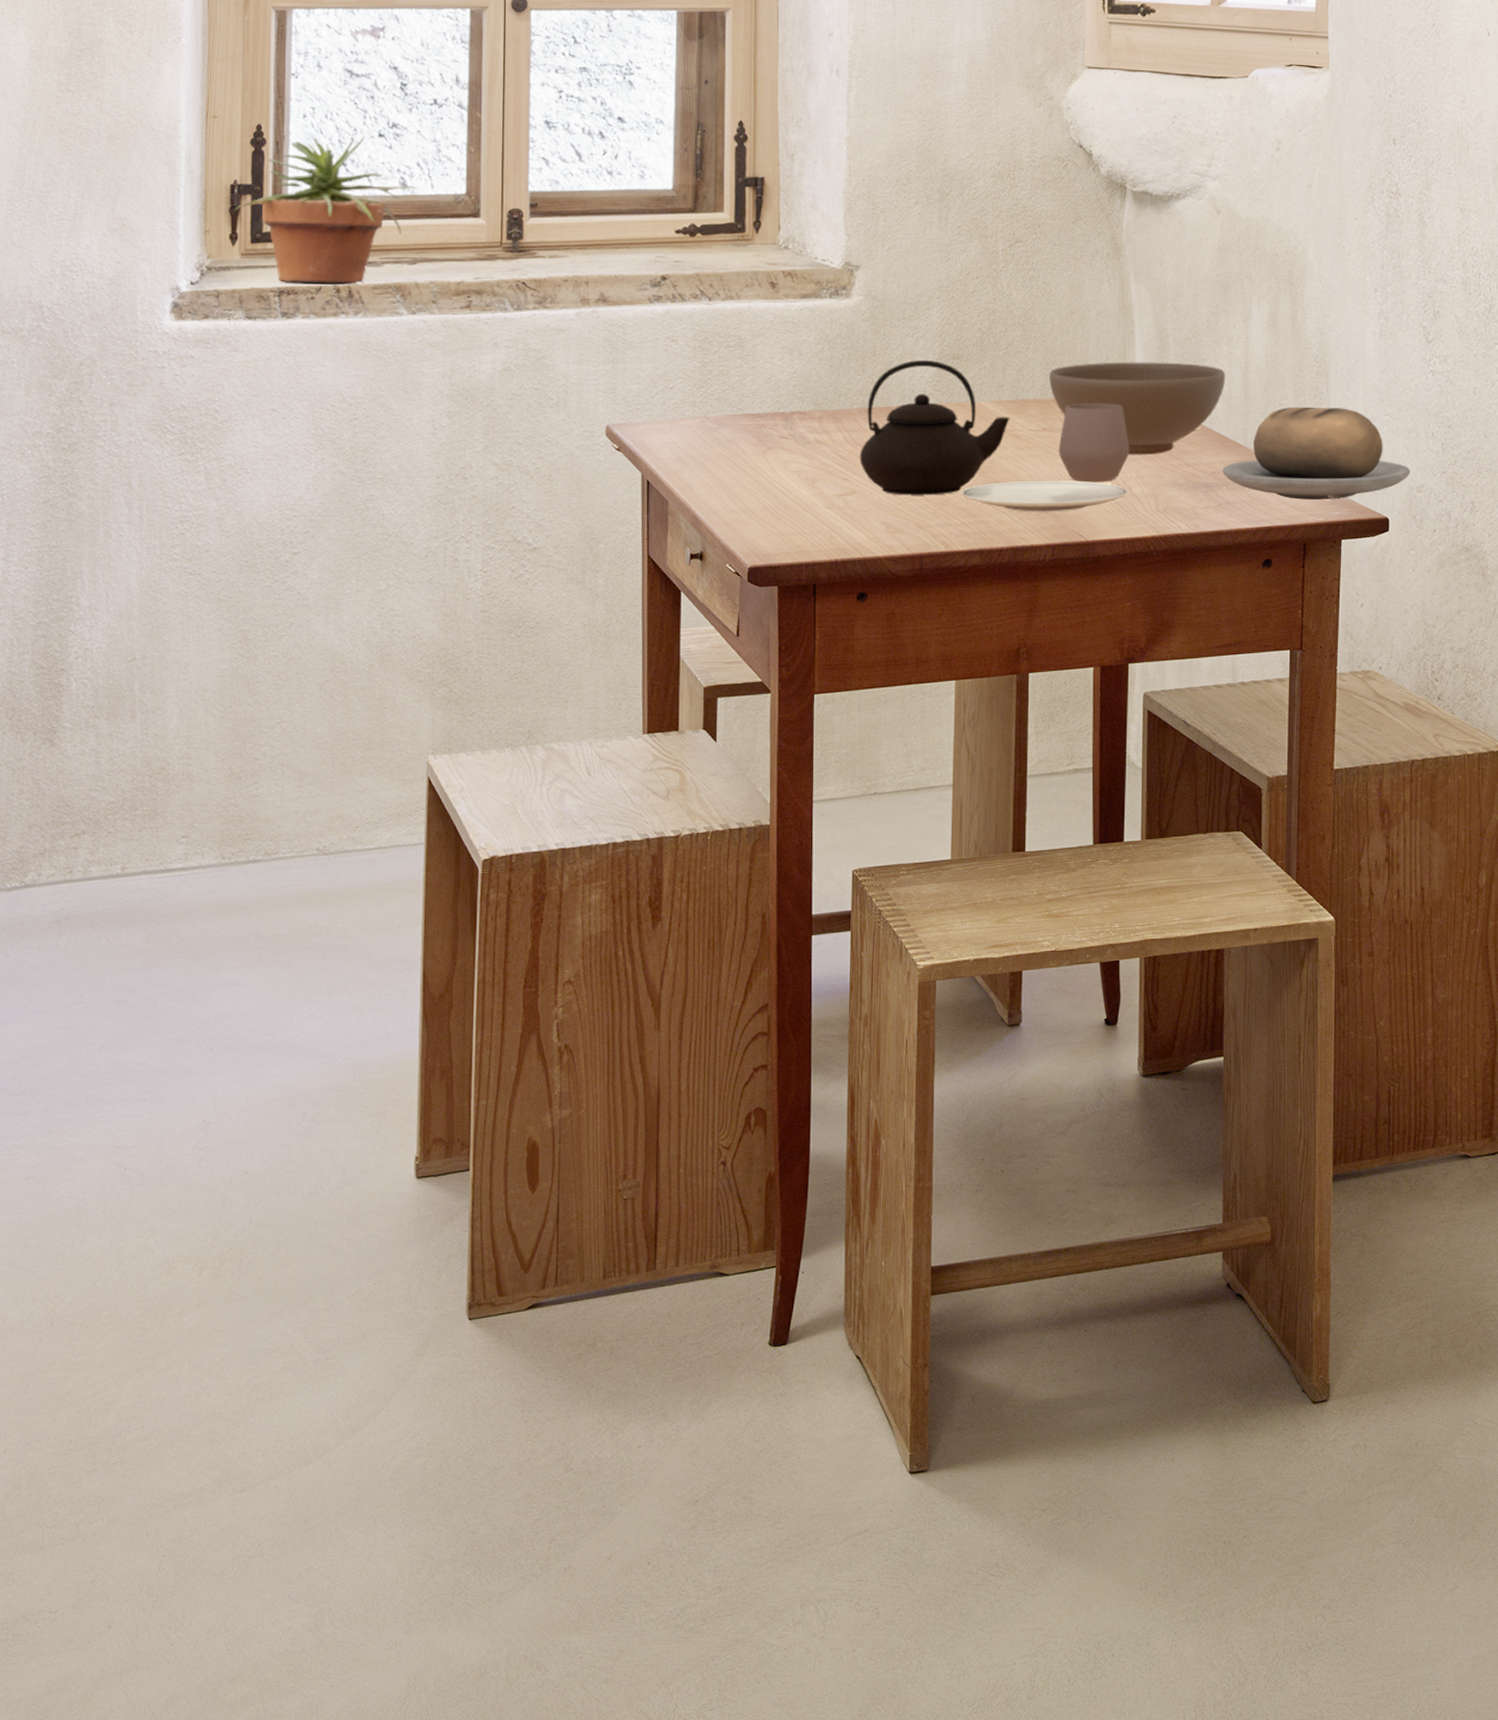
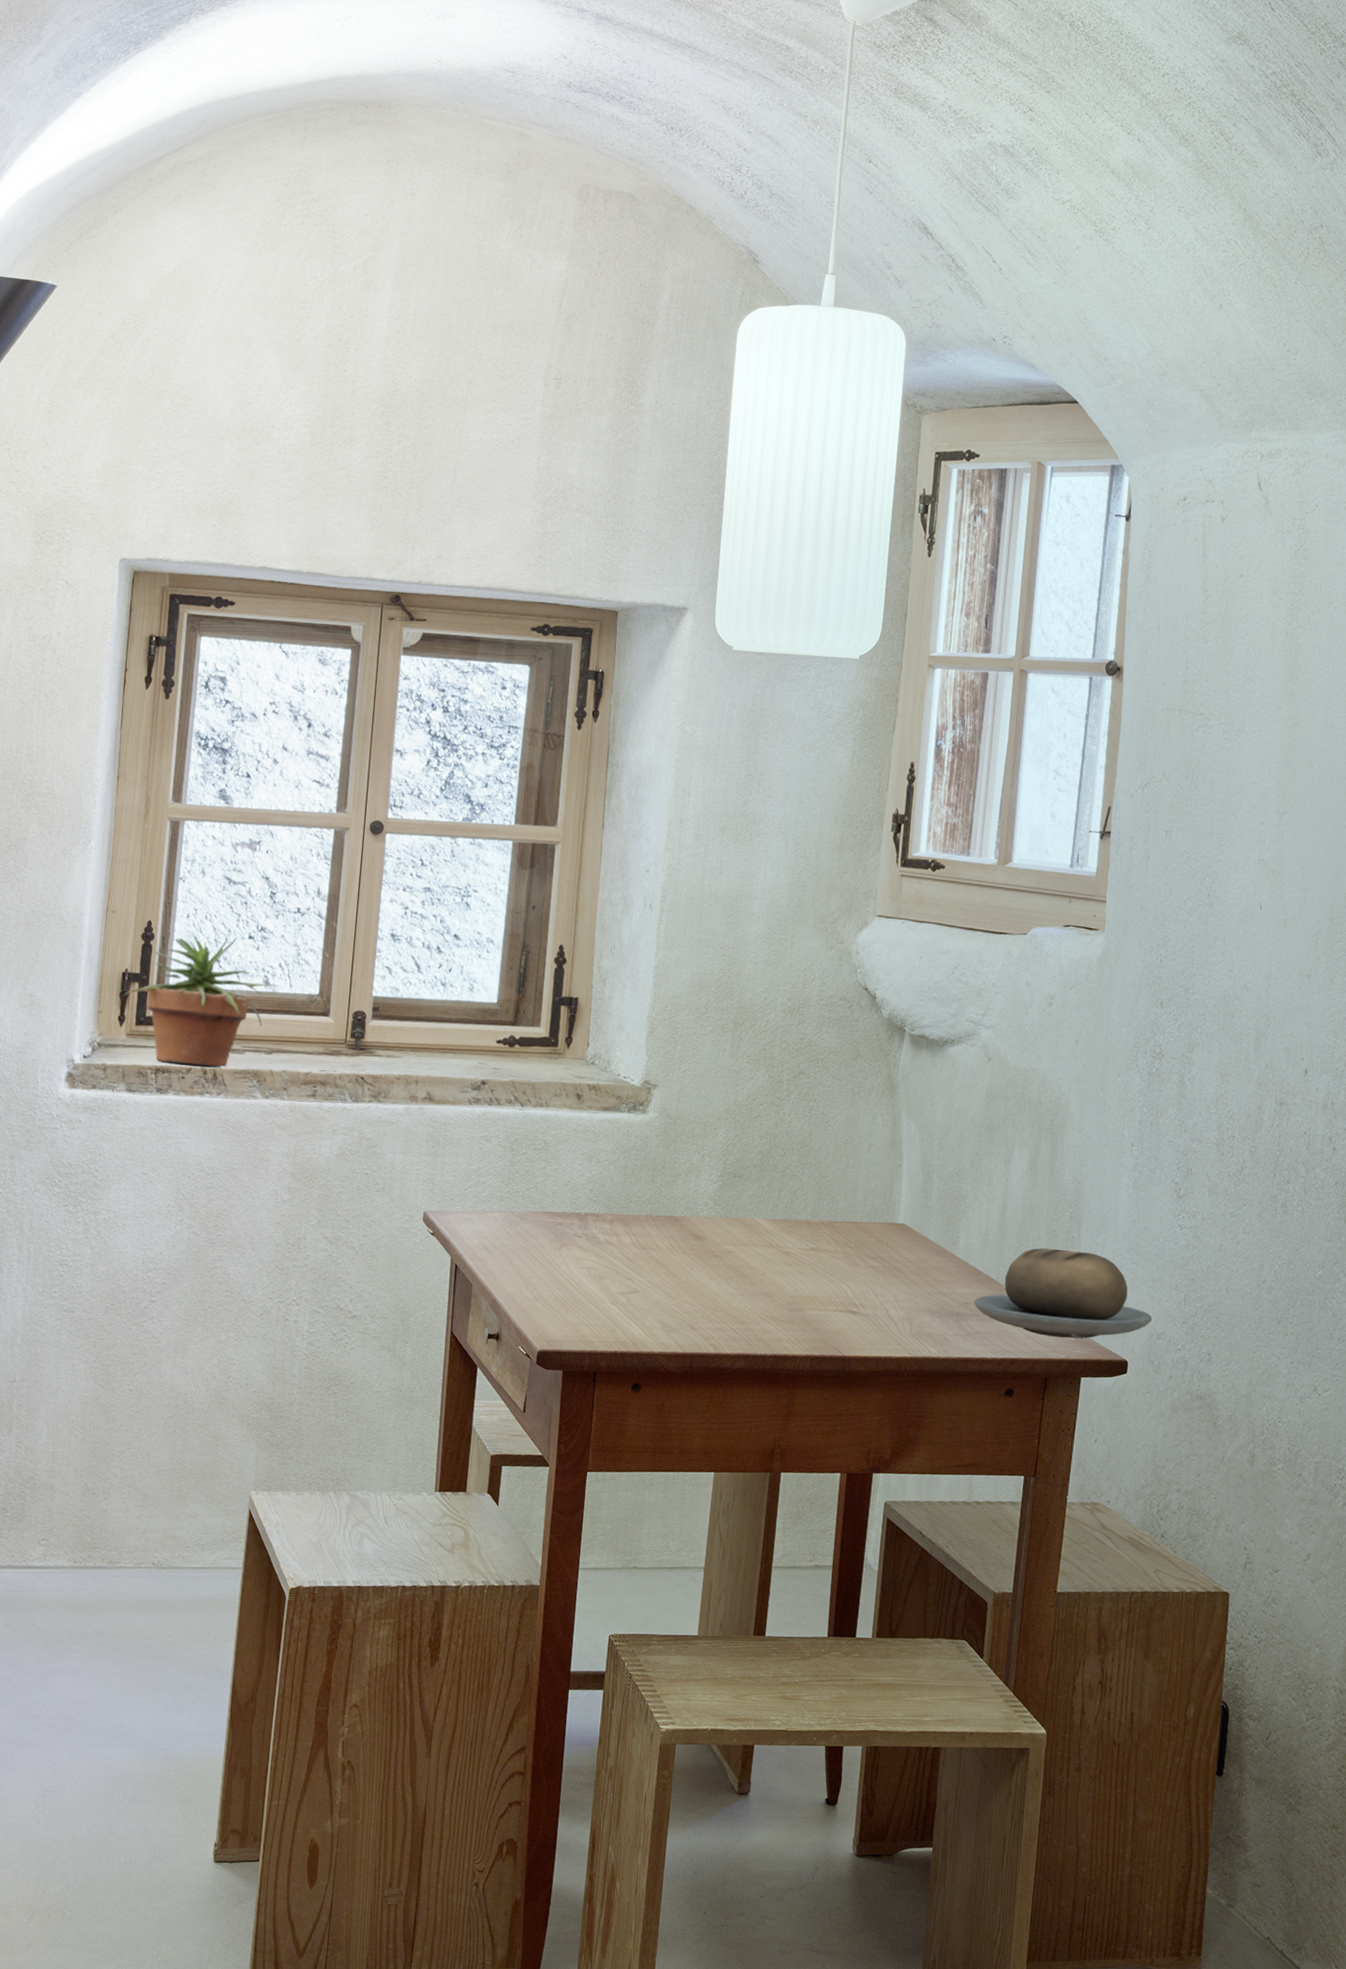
teapot: present [859,359,1010,495] -> none [643,1175,782,1301]
plate: present [962,480,1128,512] -> none [733,1294,885,1327]
bowl: present [1049,362,1226,455] -> none [820,1191,984,1282]
cup: present [1058,403,1130,481] -> none [823,1227,890,1303]

